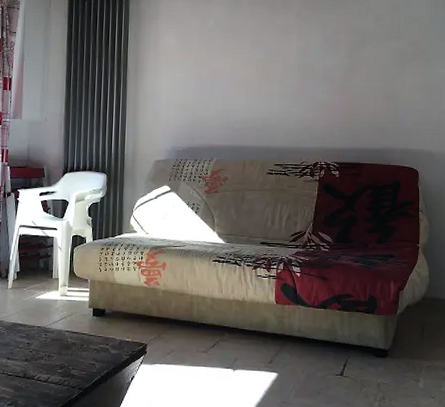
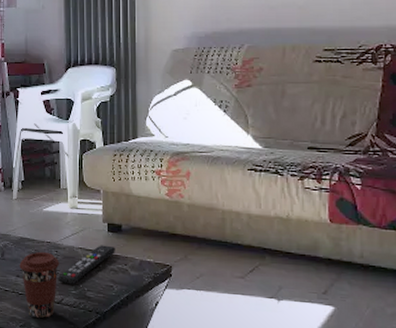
coffee cup: none [10,335,48,397] -> present [19,251,60,319]
remote control: none [45,328,99,365] -> present [57,245,115,285]

